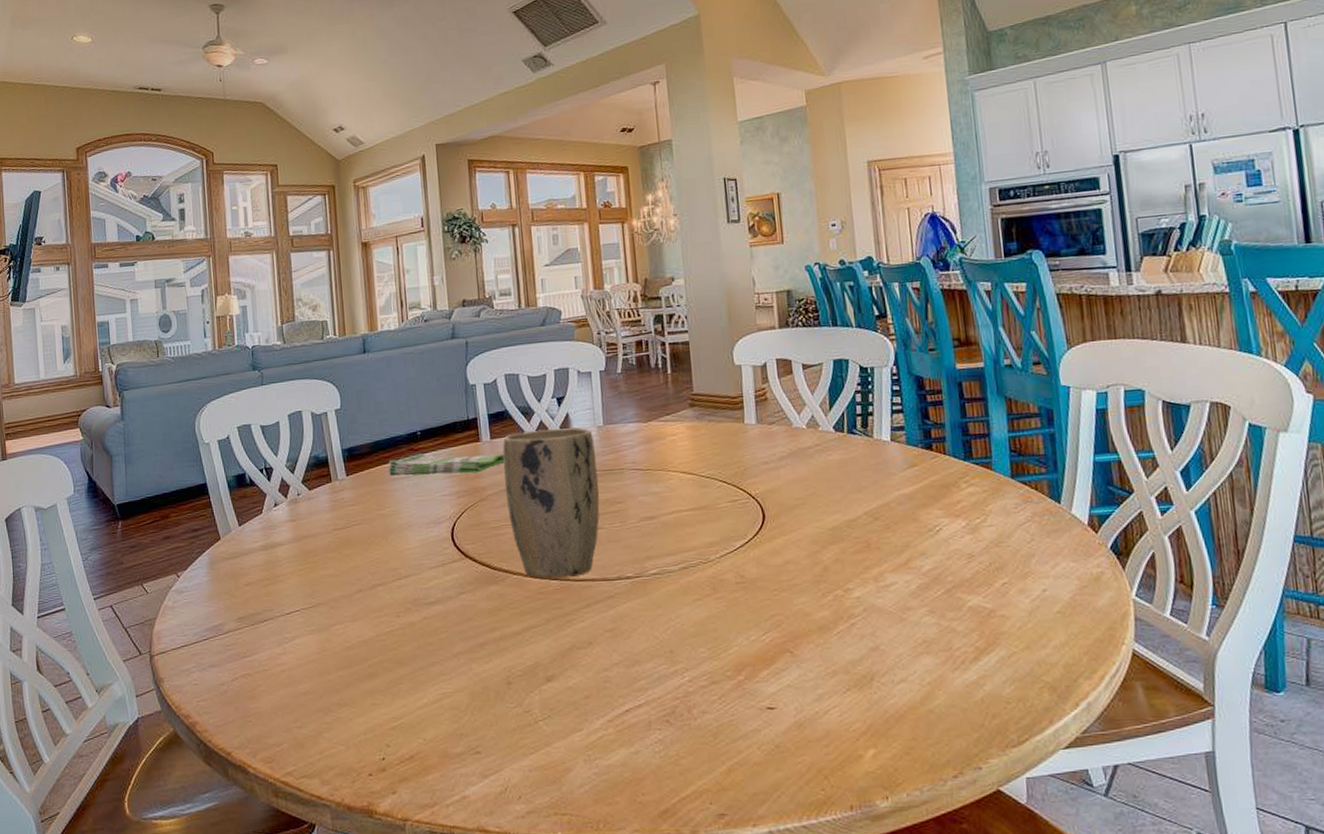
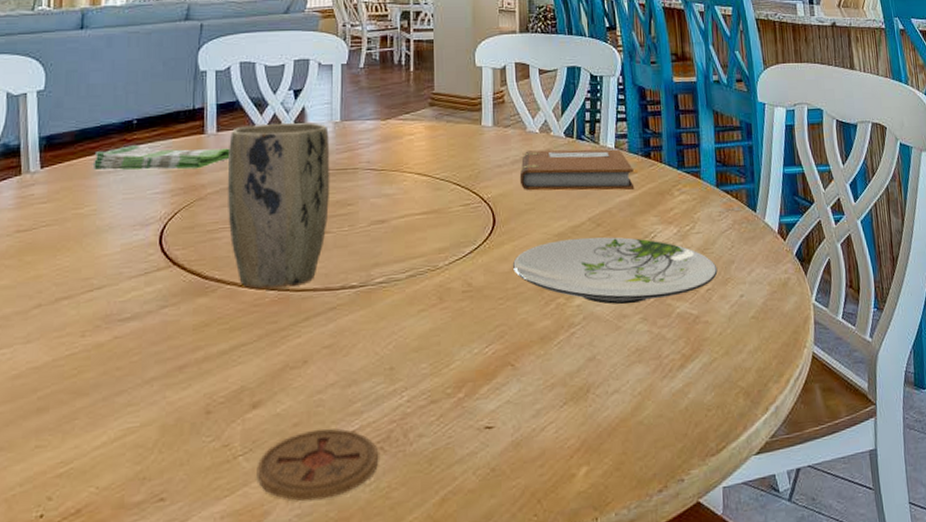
coaster: none [556,702,666,763] -> present [256,428,379,502]
plate: none [786,530,1015,597] -> present [513,237,718,305]
notebook: none [787,442,915,487] -> present [519,149,635,191]

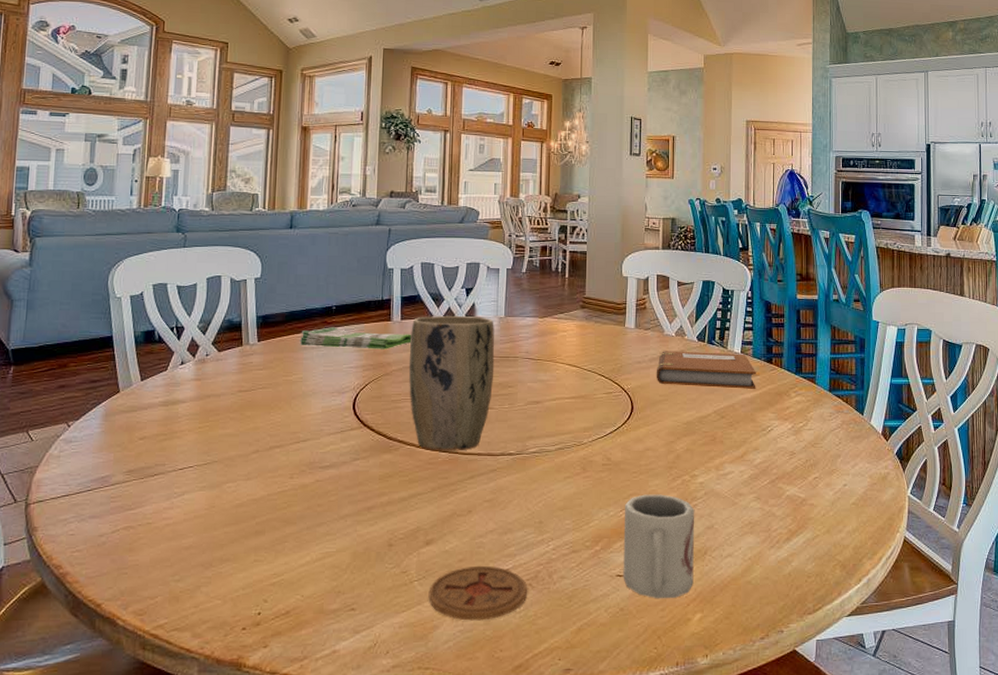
cup: none [491,322,576,453] -> present [623,494,695,599]
plate: present [513,237,718,305] -> none [647,427,825,485]

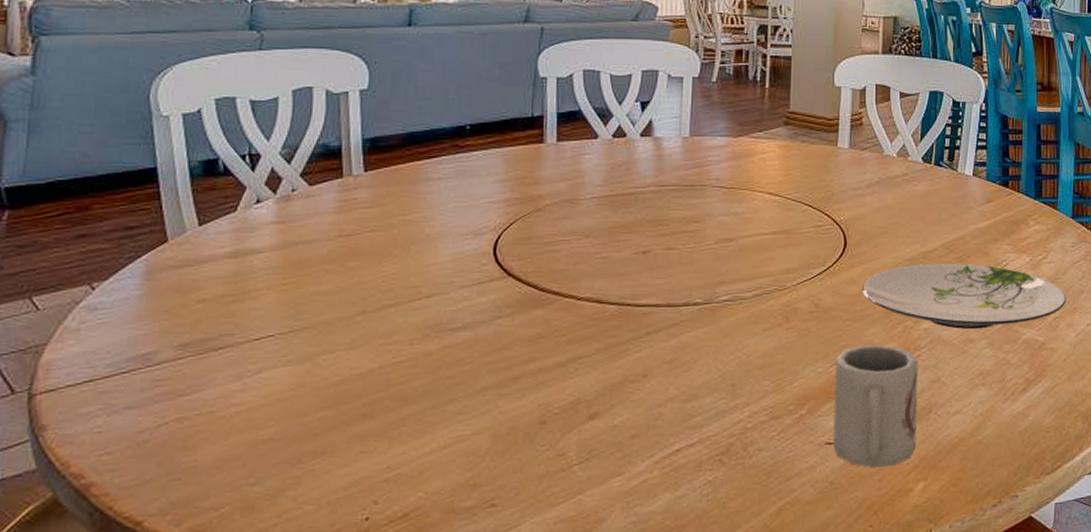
dish towel: present [299,327,412,350] -> none [421,152,571,179]
plant pot: present [409,315,495,451] -> none [567,135,677,304]
coaster: present [428,566,528,621] -> none [592,441,718,510]
plate: none [647,427,825,485] -> present [862,263,1067,330]
notebook: present [656,351,756,389] -> none [873,174,990,218]

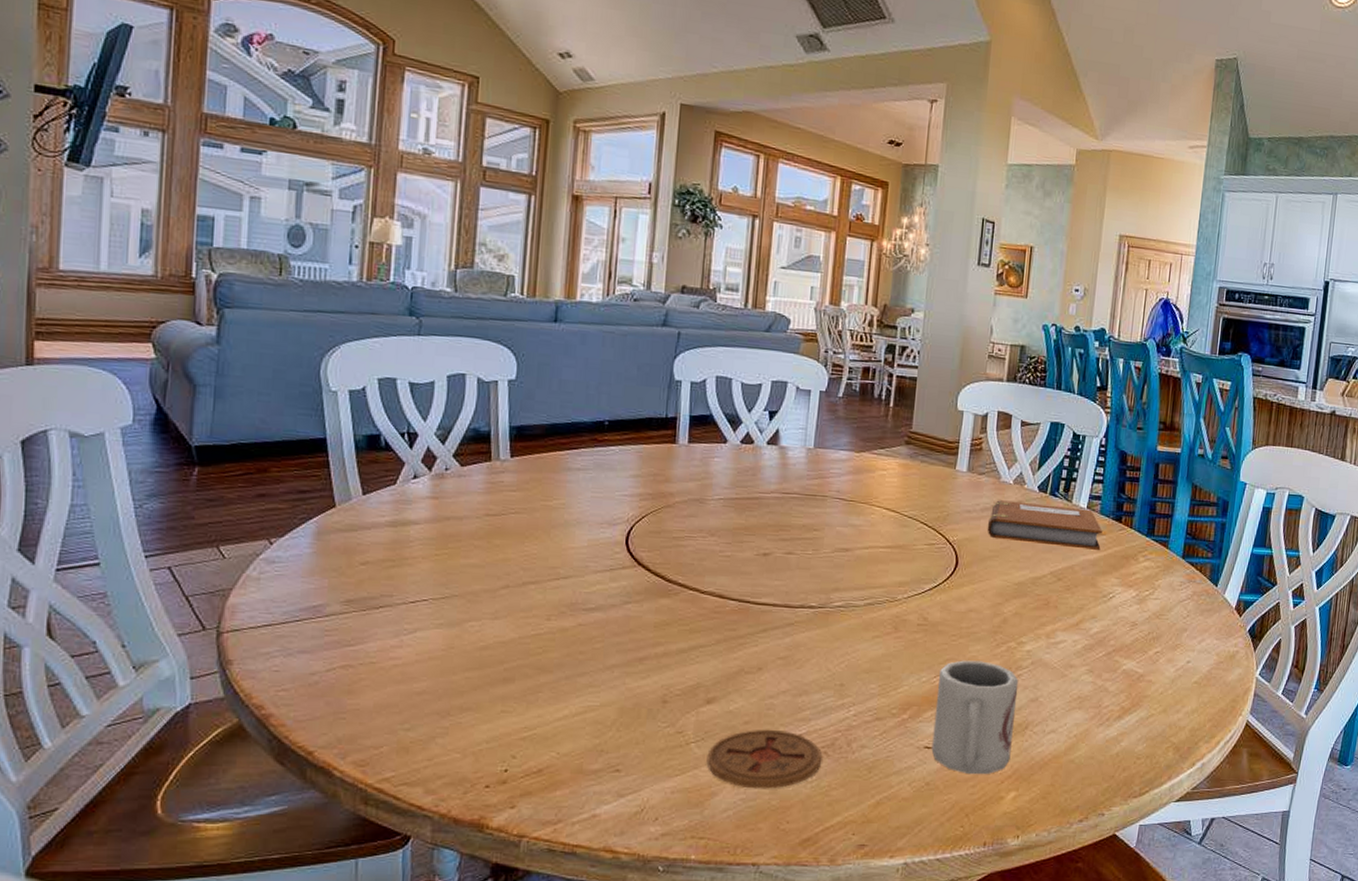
coaster: none [592,441,718,510] -> present [706,730,822,789]
plate: present [862,263,1067,330] -> none [970,589,1169,656]
notebook: none [873,174,990,218] -> present [987,500,1102,550]

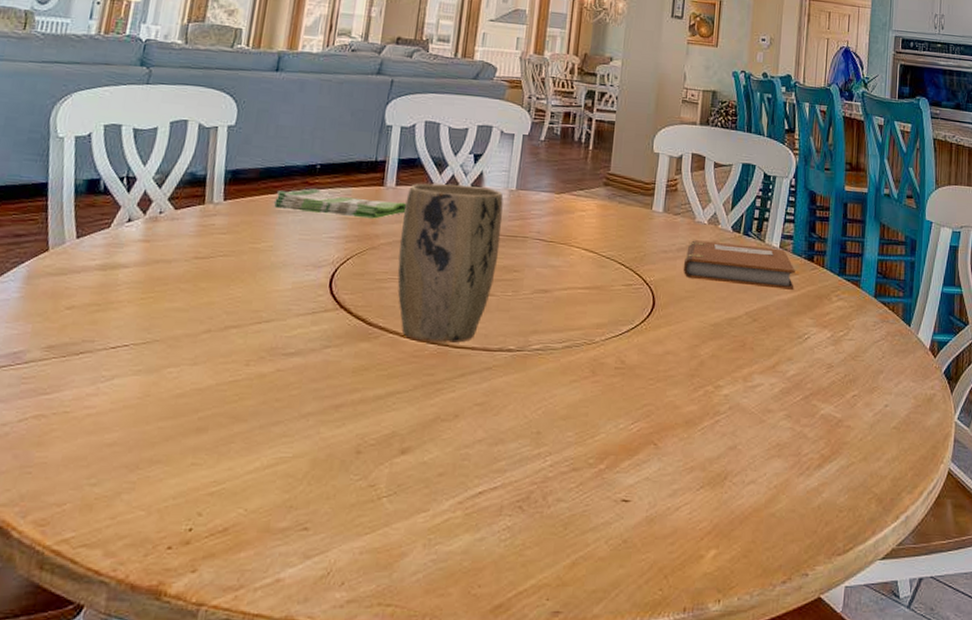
dish towel: none [562,446,701,477] -> present [273,189,407,219]
plant pot: none [694,441,801,601] -> present [397,183,504,344]
coaster: present [706,730,822,789] -> none [398,482,517,549]
cup: present [931,660,1019,775] -> none [629,405,717,531]

